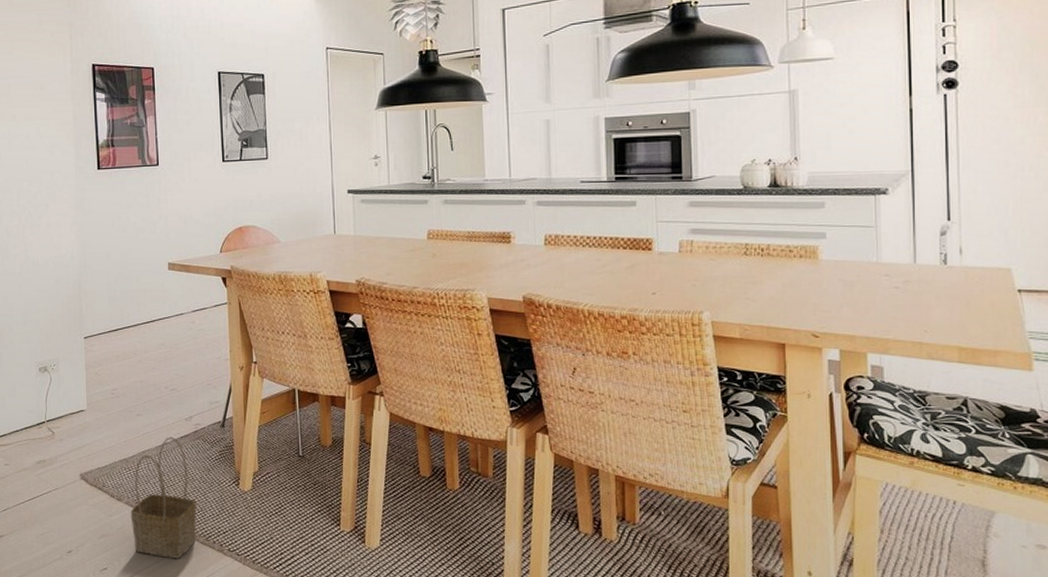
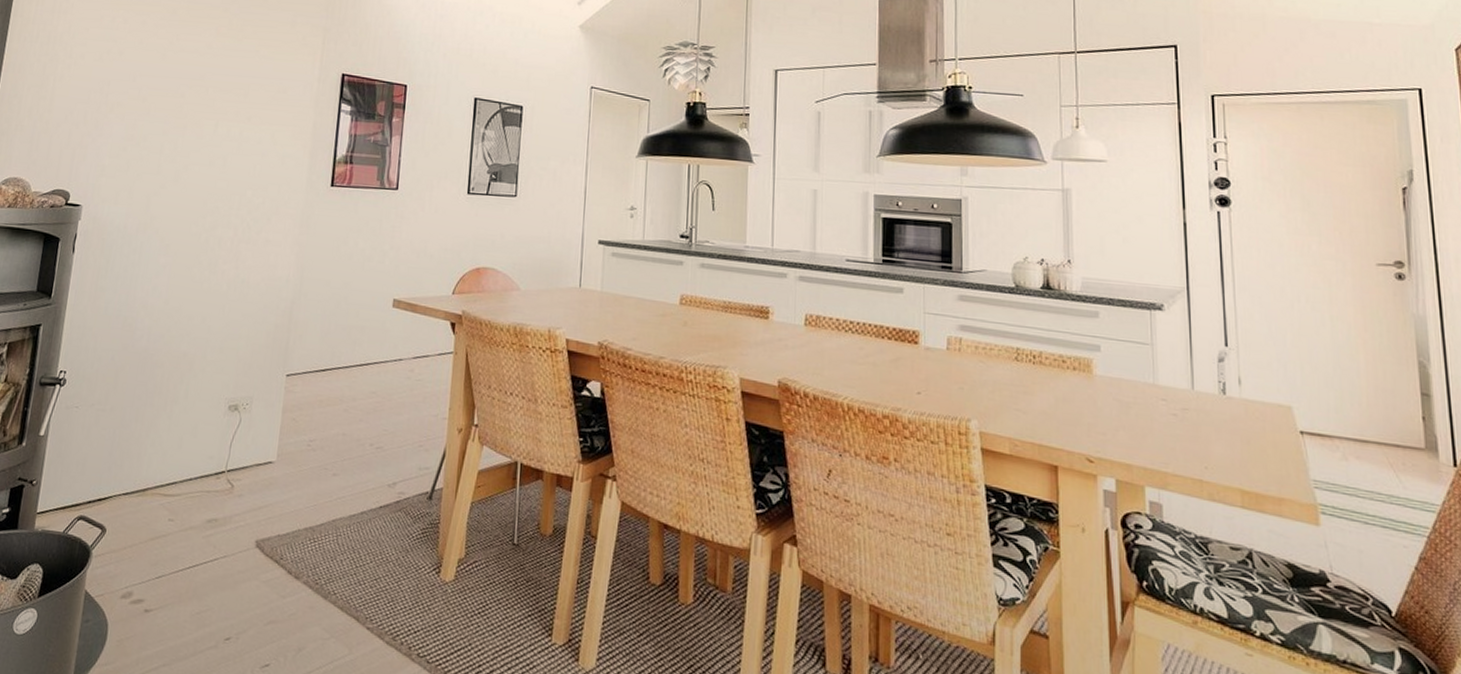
basket: present [130,436,197,558] -> none [306,505,388,660]

